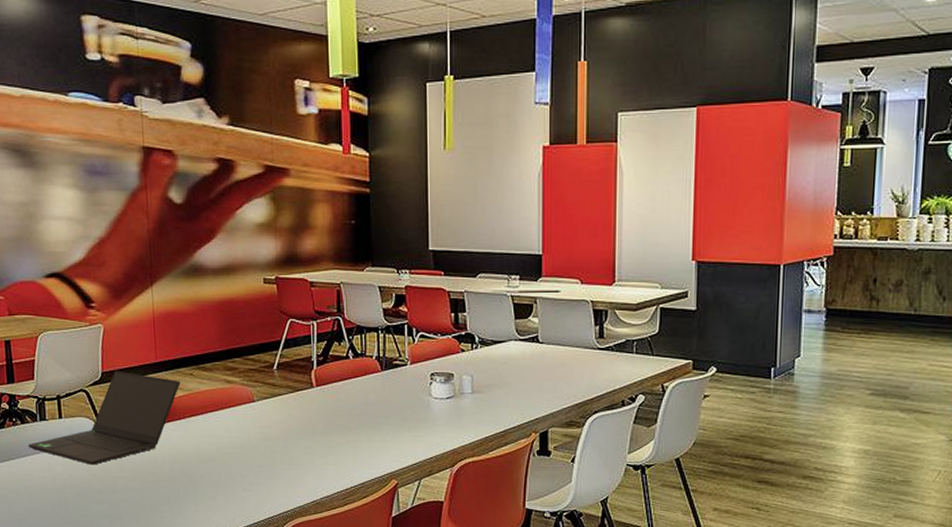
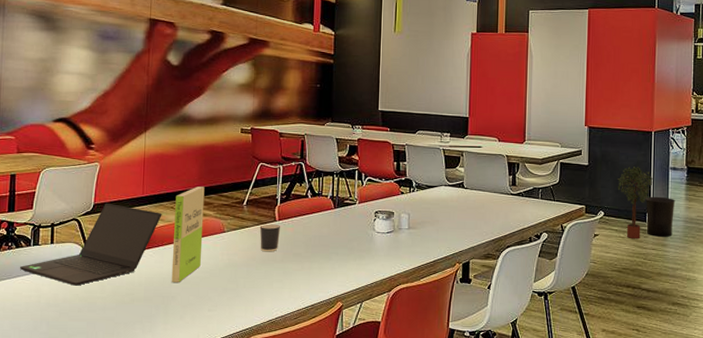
book: none [194,349,230,459] -> present [171,186,205,282]
mug: none [294,391,319,424] -> present [259,224,280,252]
potted tree: none [733,310,781,399] -> present [617,166,653,238]
waste bin: none [770,347,810,396] -> present [645,196,676,237]

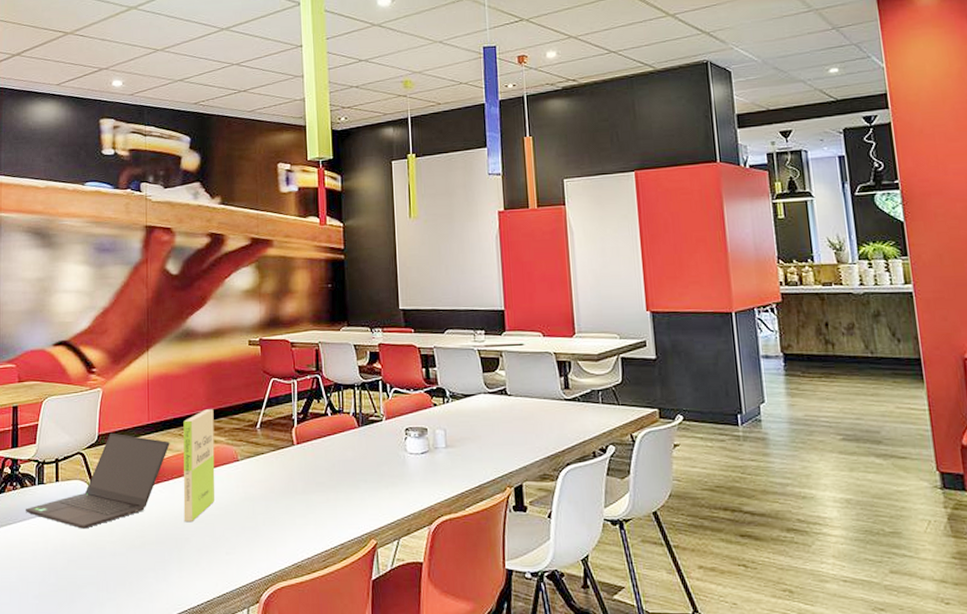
mug: present [259,224,280,252] -> none [276,448,299,482]
potted tree: present [617,166,653,238] -> none [694,357,741,447]
waste bin: present [645,196,676,237] -> none [733,392,775,444]

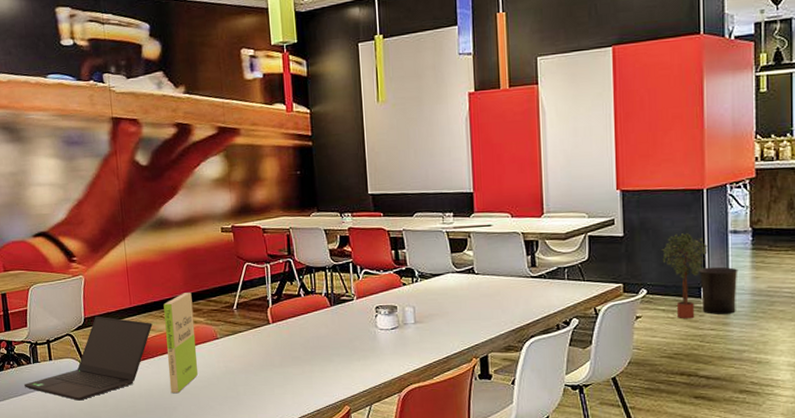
potted tree: none [694,357,741,447] -> present [661,233,708,318]
waste bin: none [733,392,775,444] -> present [698,266,738,315]

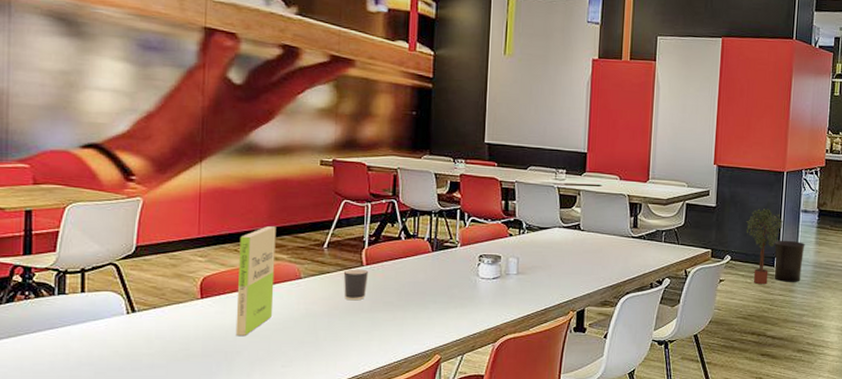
laptop: present [24,315,153,401] -> none [41,244,223,341]
mug: none [253,327,276,357] -> present [343,269,368,301]

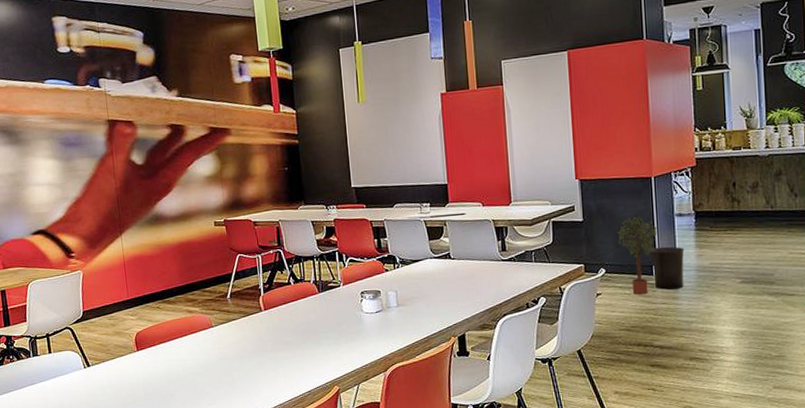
book: present [235,226,276,335] -> none [160,284,194,380]
mug: present [343,269,368,301] -> none [246,314,268,343]

